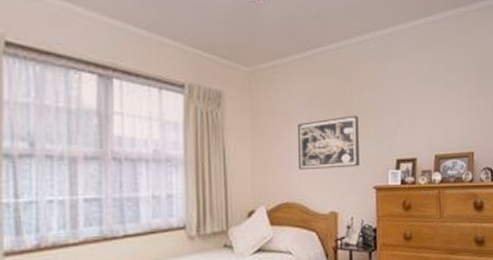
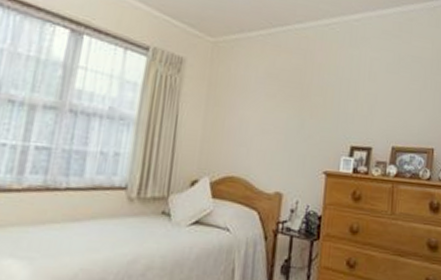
wall art: present [297,115,359,170] -> none [248,95,317,149]

